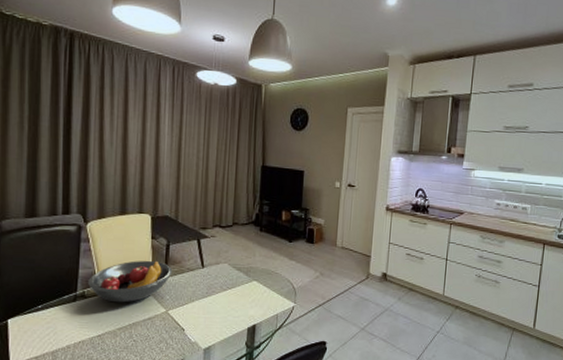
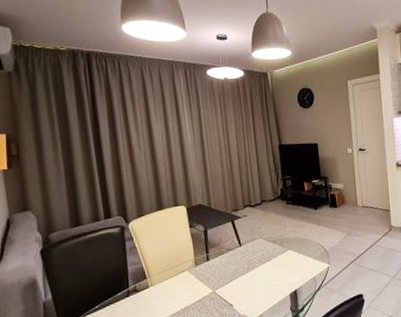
fruit bowl: present [88,260,173,303] -> none [138,246,214,292]

